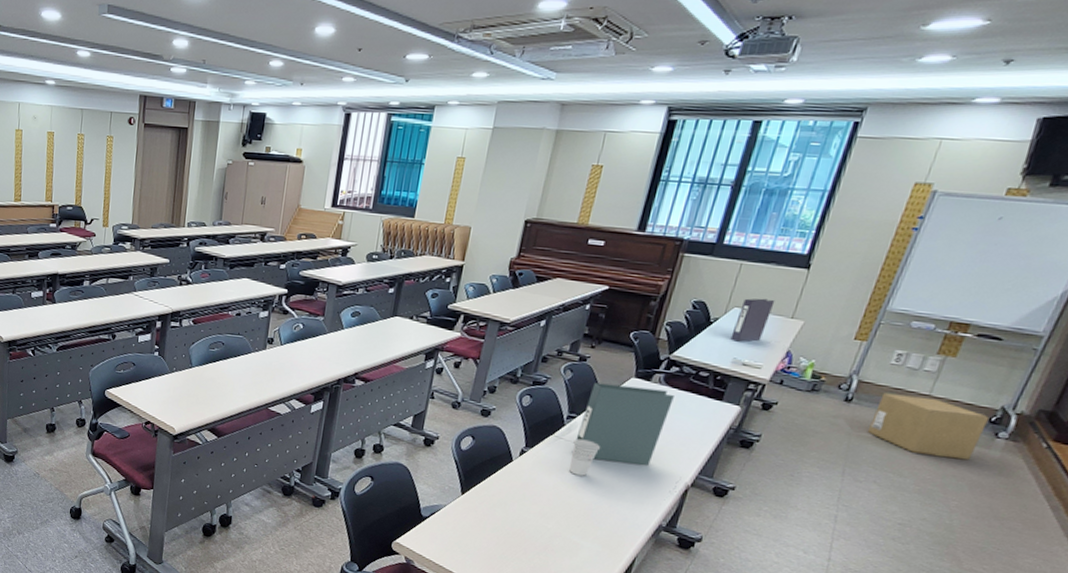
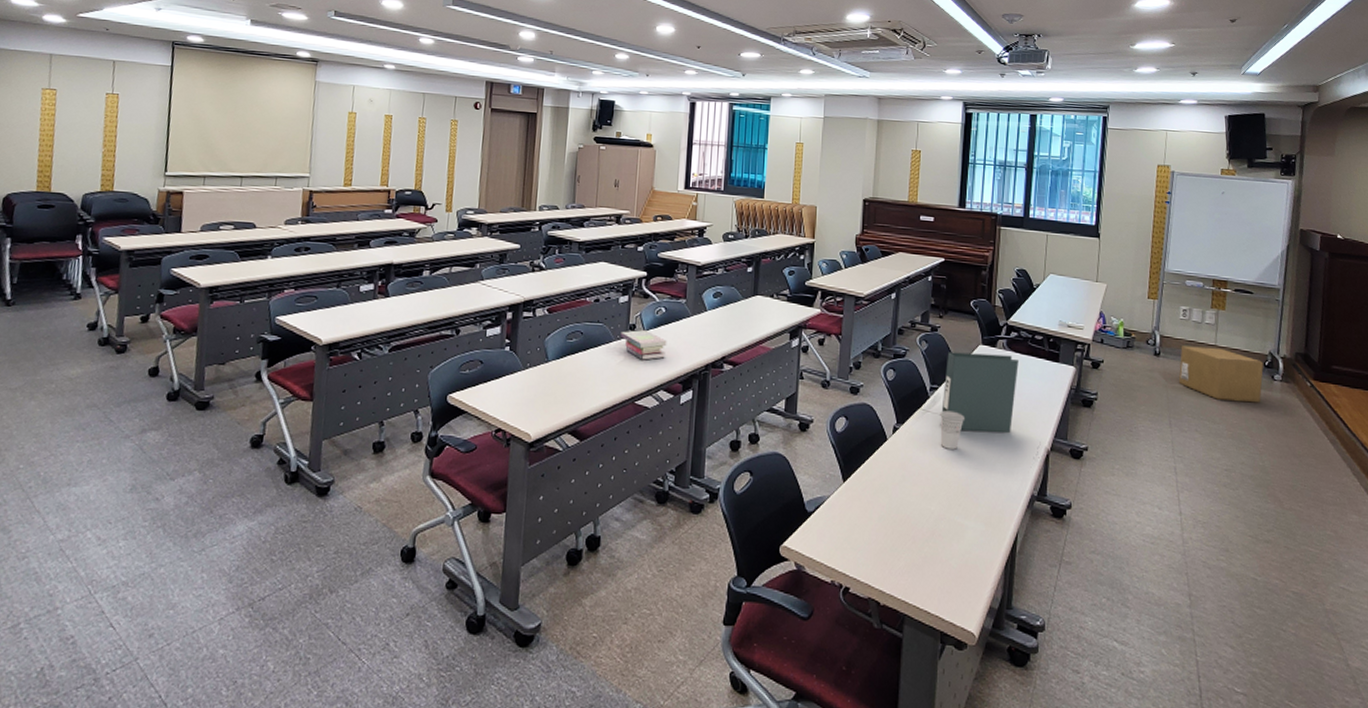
books: none [258,343,303,372] -> present [620,329,667,361]
binder: present [730,298,775,342] -> none [1053,265,1080,306]

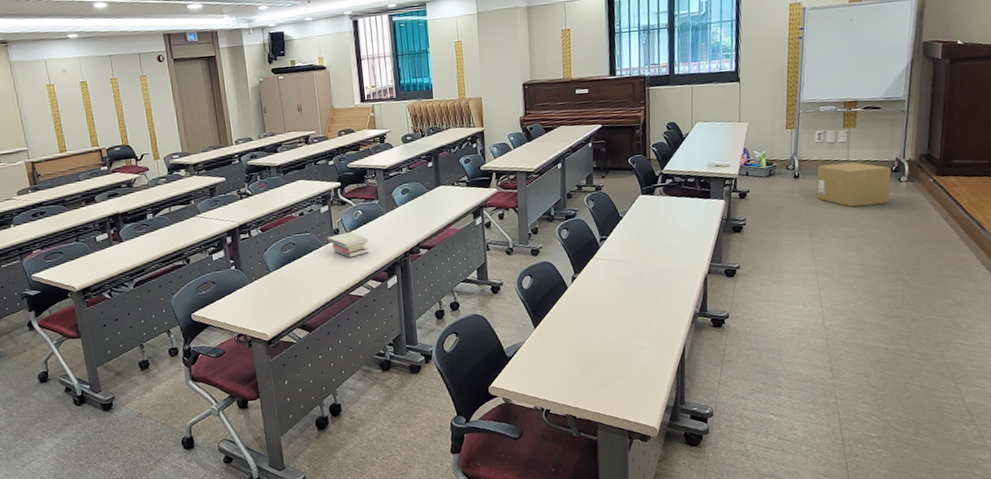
cup: present [940,410,964,450] -> none [610,255,632,288]
binder: present [941,352,1019,434] -> none [611,200,675,271]

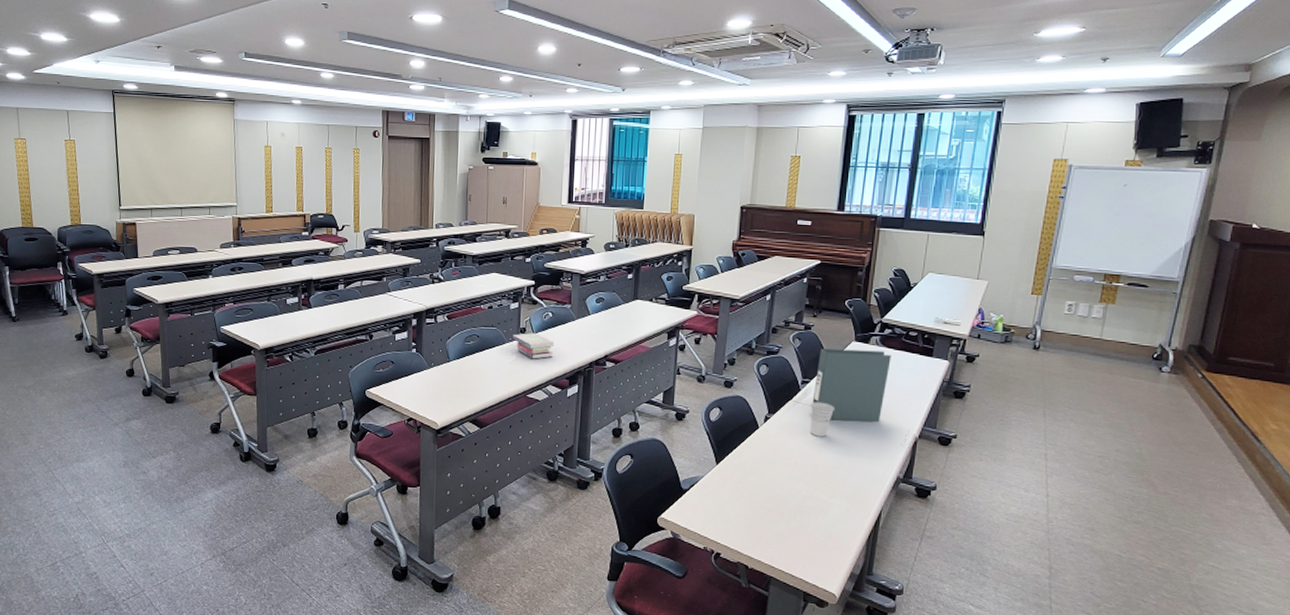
cup: none [610,255,632,288] -> present [810,402,834,437]
binder: none [611,200,675,271] -> present [812,348,891,423]
box: present [816,162,892,207] -> none [1057,339,1153,394]

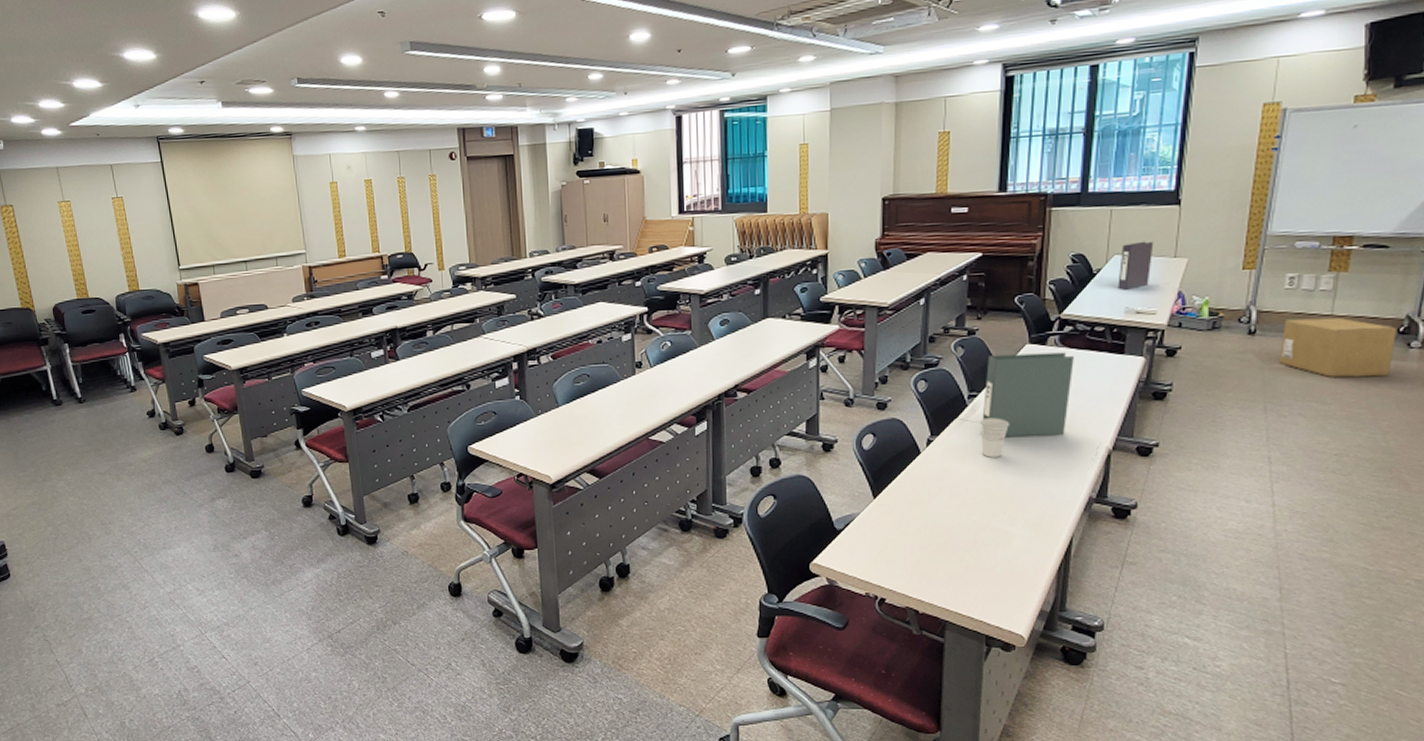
books: present [512,332,555,359] -> none [627,365,676,396]
binder: none [930,263,961,303] -> present [1118,241,1154,290]
box: none [1057,339,1153,394] -> present [1278,317,1398,378]

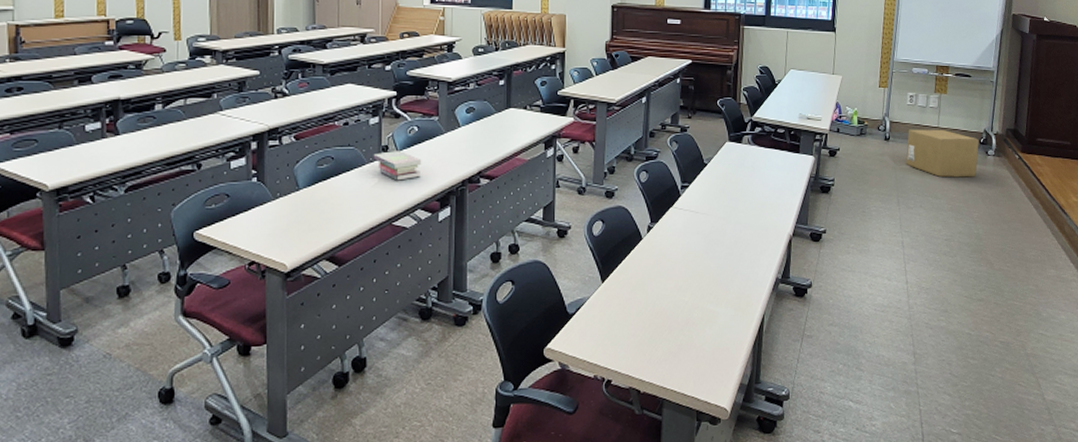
books: none [627,365,676,396] -> present [373,149,422,181]
cup: present [980,417,1009,458] -> none [691,206,714,243]
binder: present [982,352,1074,438] -> none [692,150,763,225]
binder: present [1118,241,1154,290] -> none [793,59,818,99]

